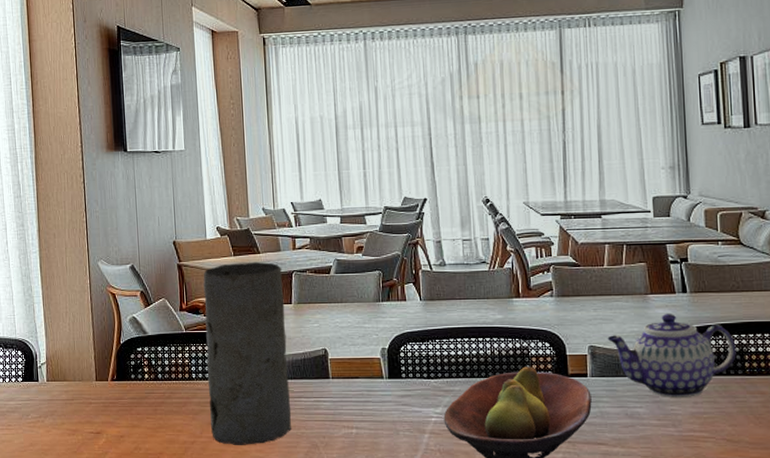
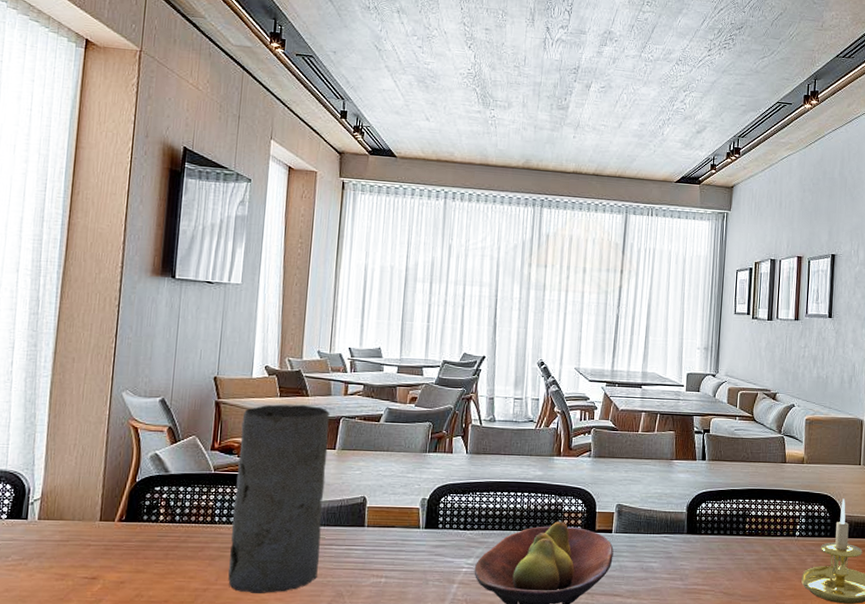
teapot: present [607,314,736,397] -> none [633,478,740,554]

